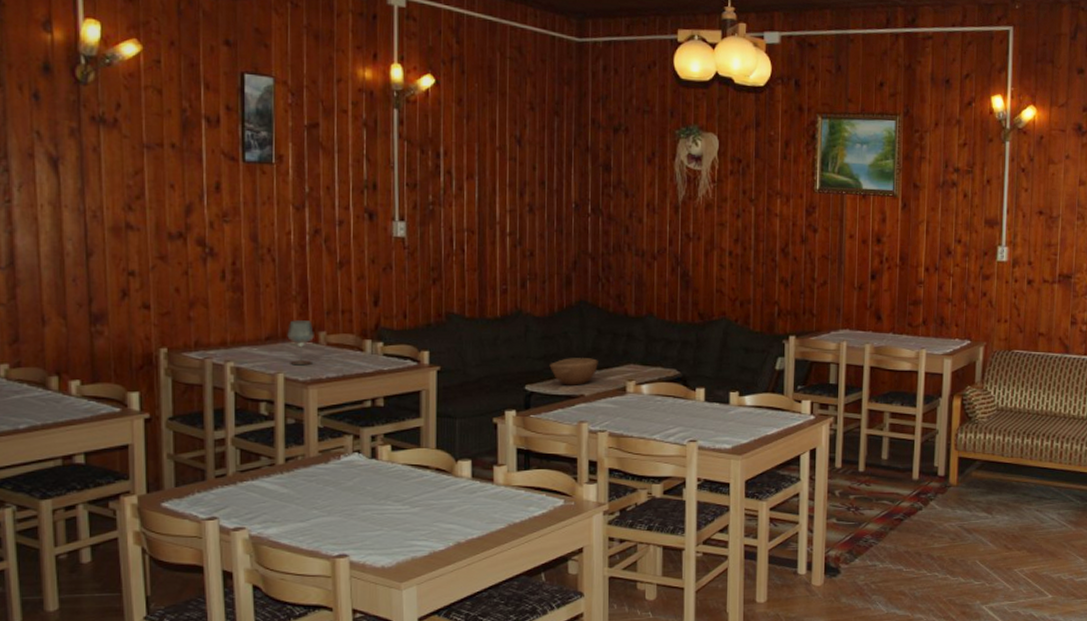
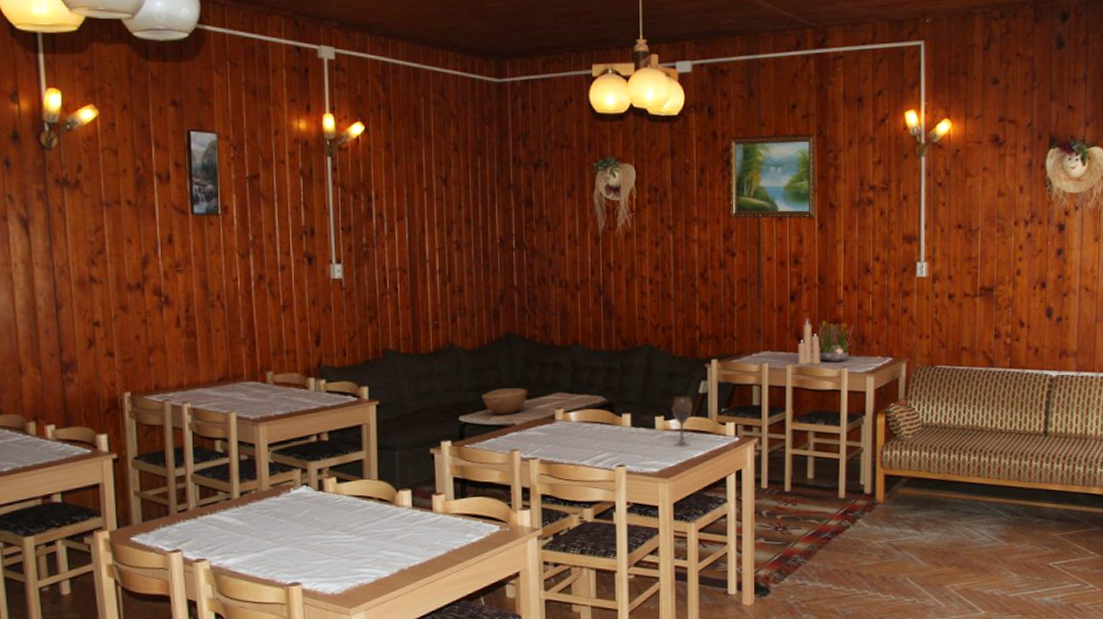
wine glass: present [287,320,314,366] -> none [237,362,262,405]
wine glass: none [746,371,769,424] -> present [672,395,693,448]
candle: none [876,300,899,345] -> present [797,320,821,365]
flower arrangement: none [898,300,933,343] -> present [819,320,854,362]

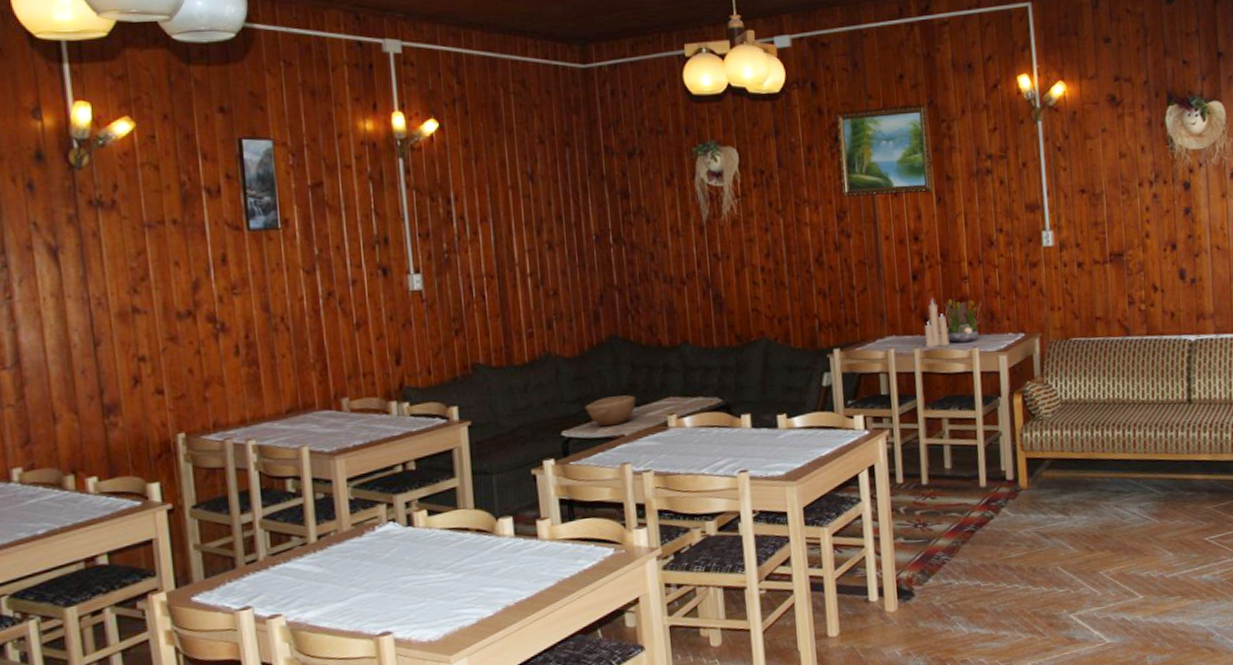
wine glass: present [672,395,693,448] -> none [794,389,818,447]

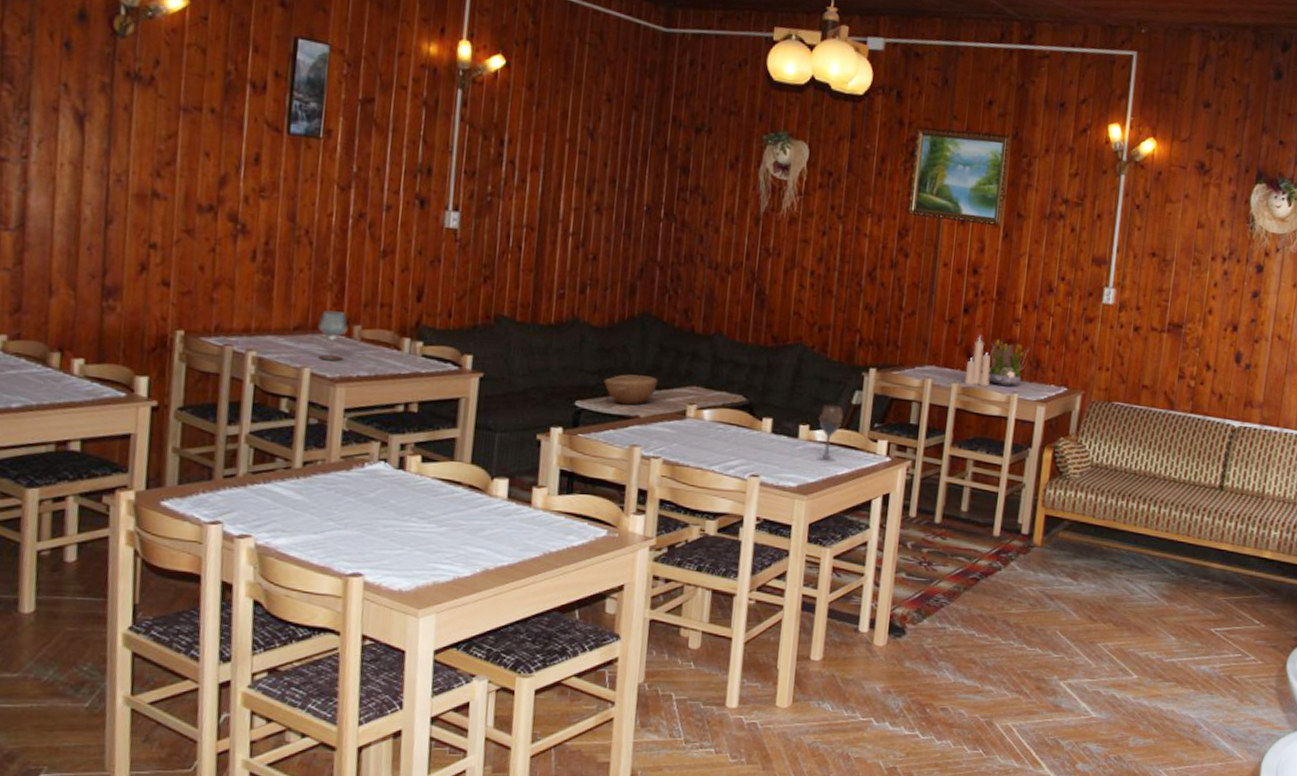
wine glass: none [308,388,337,437] -> present [318,310,349,362]
wine glass: none [794,389,818,447] -> present [815,404,843,463]

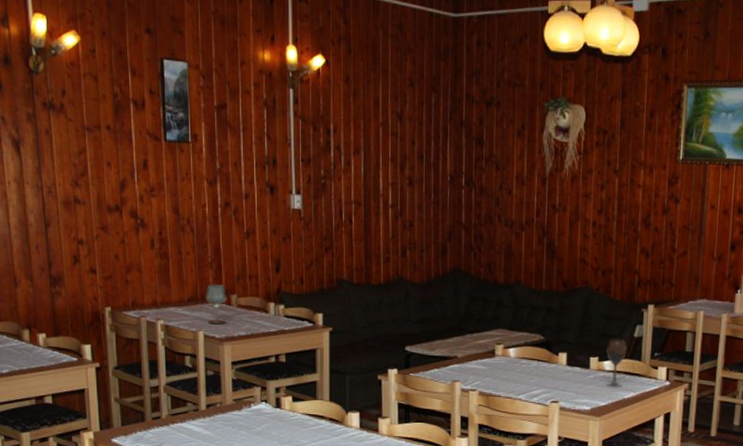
bowl: present [604,374,658,406] -> none [427,322,470,348]

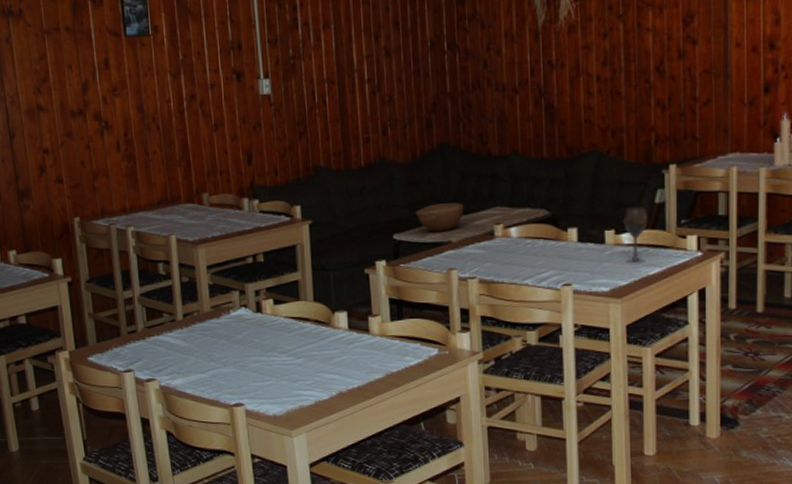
wine glass: present [205,284,227,325] -> none [175,183,199,227]
bowl: none [427,322,470,348] -> present [415,203,464,232]

